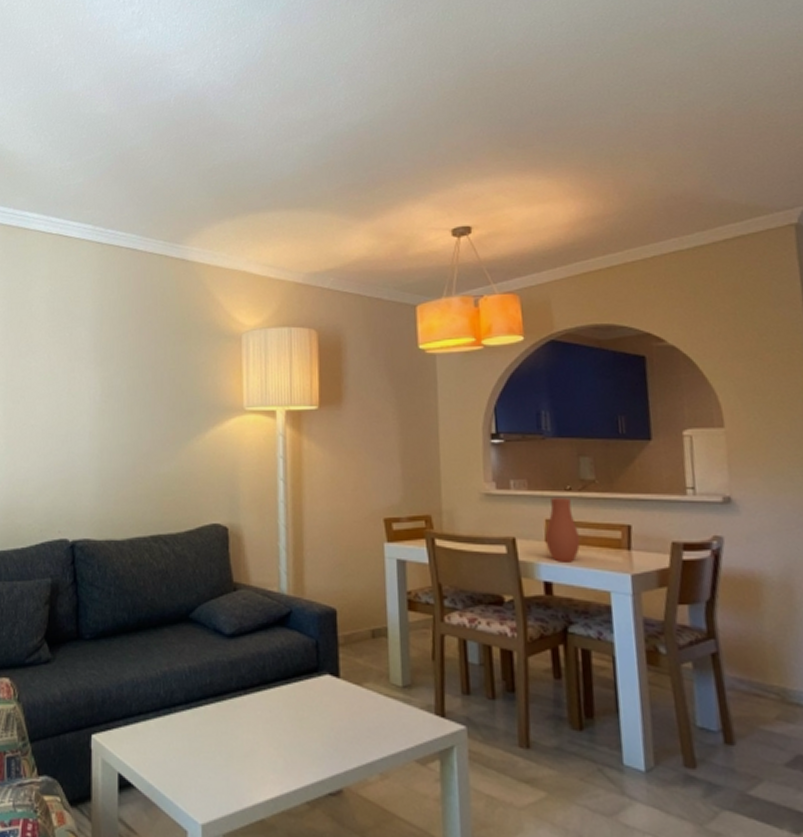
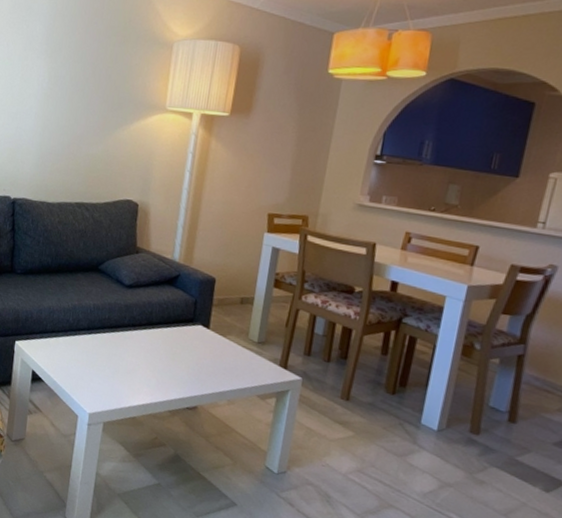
vase: present [545,498,580,563] -> none [400,215,432,269]

